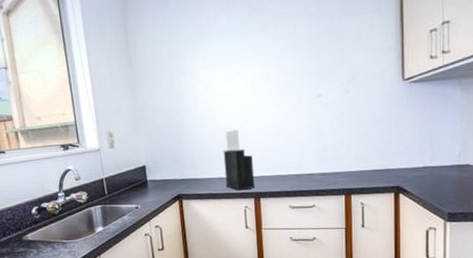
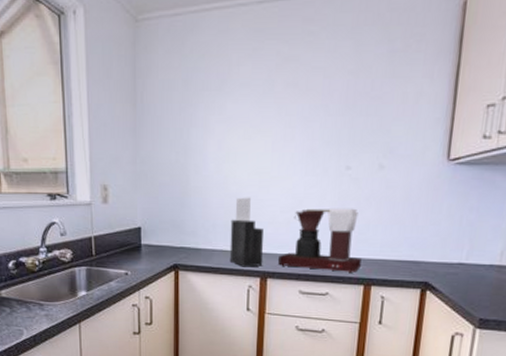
coffee maker: none [268,129,340,187] -> present [278,207,361,274]

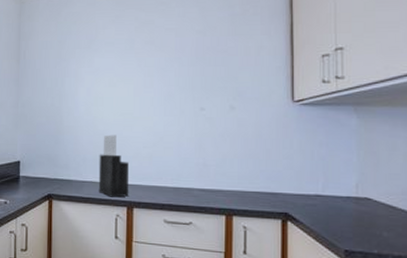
coffee maker: present [278,207,361,274] -> none [143,143,221,204]

